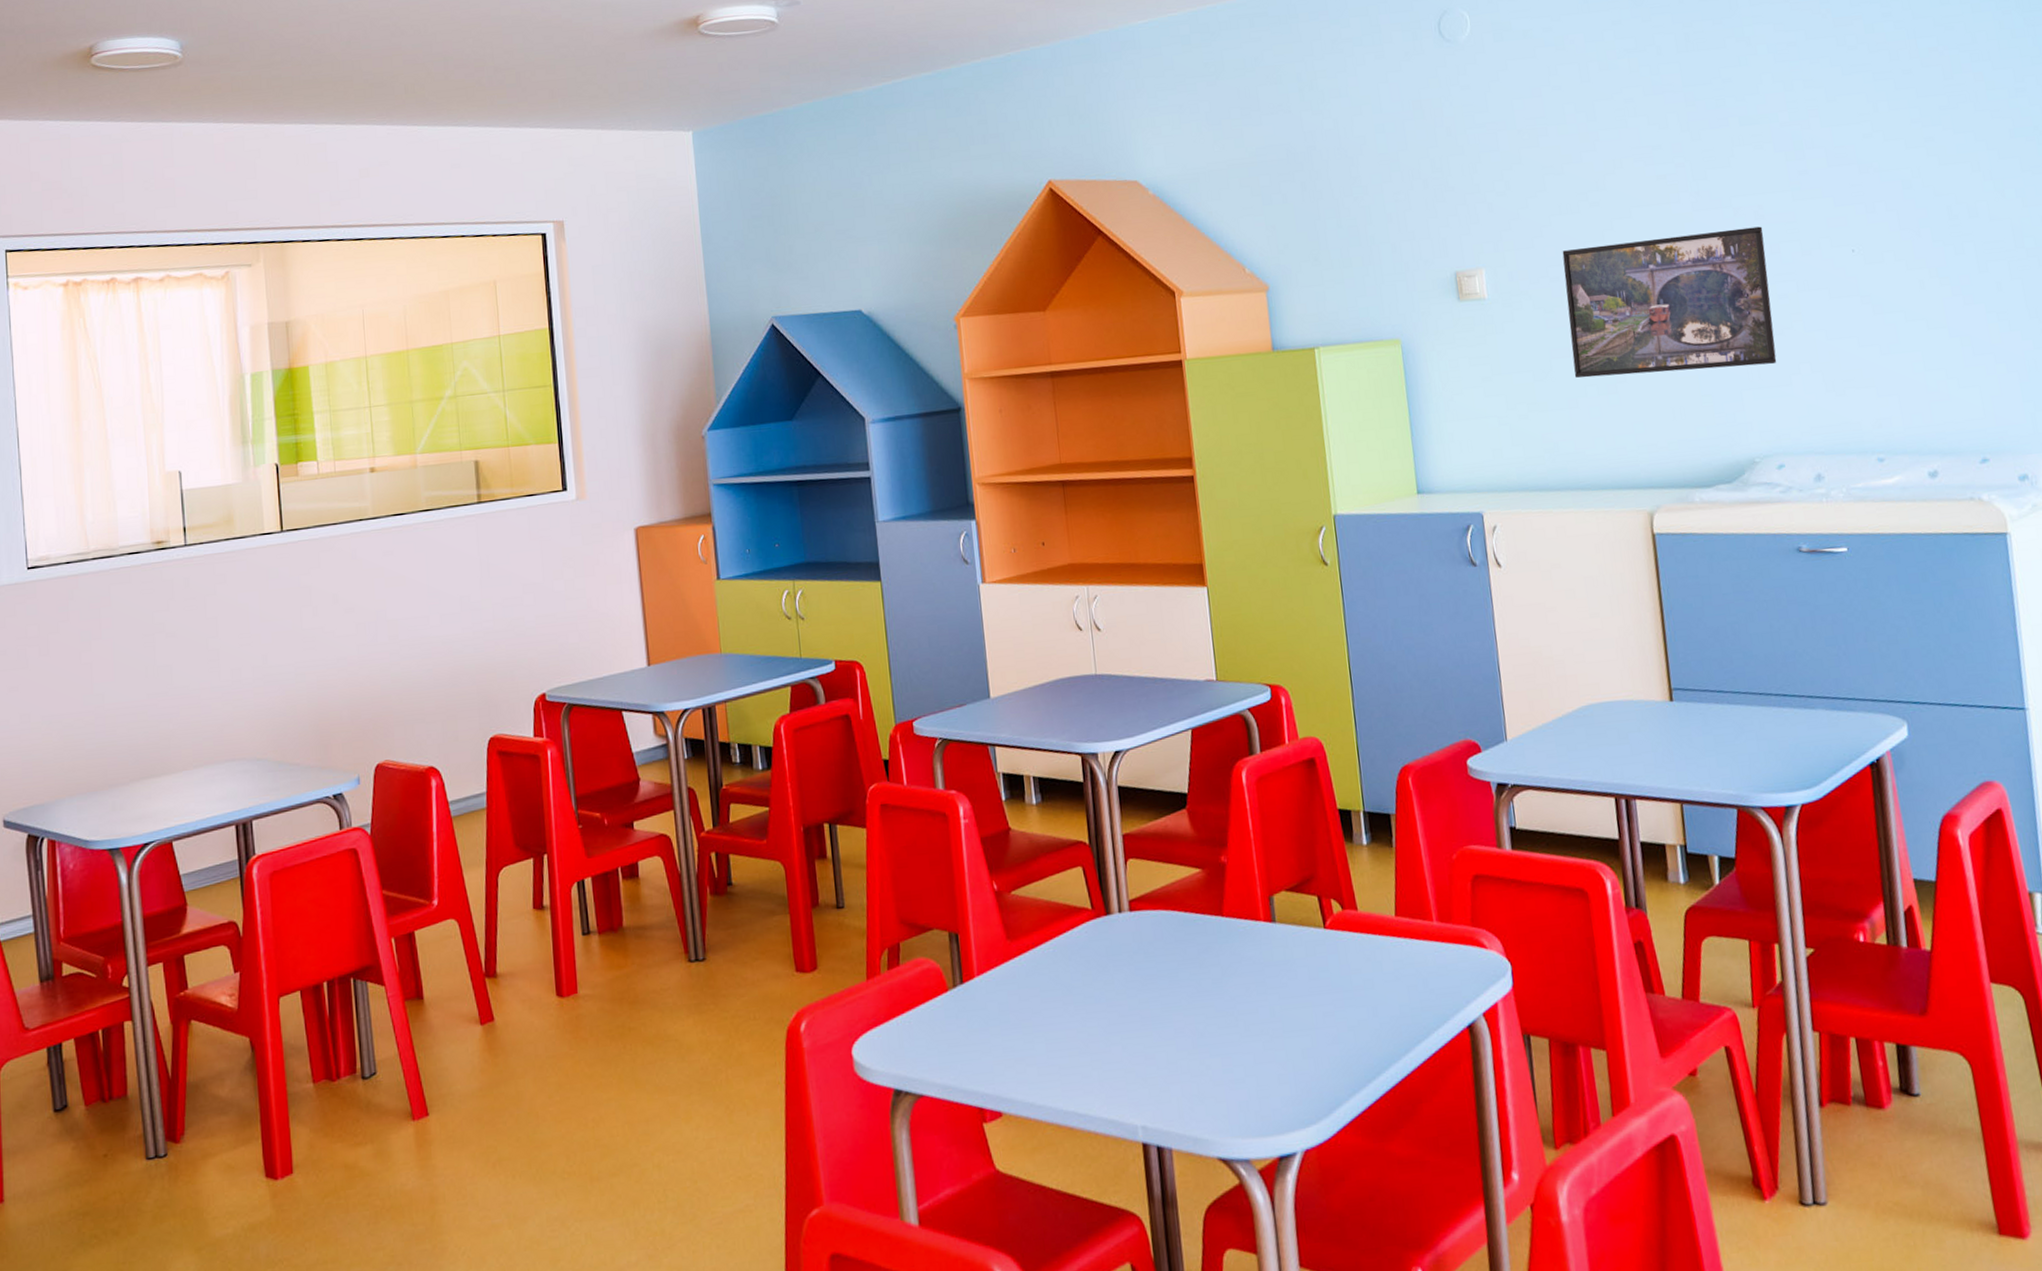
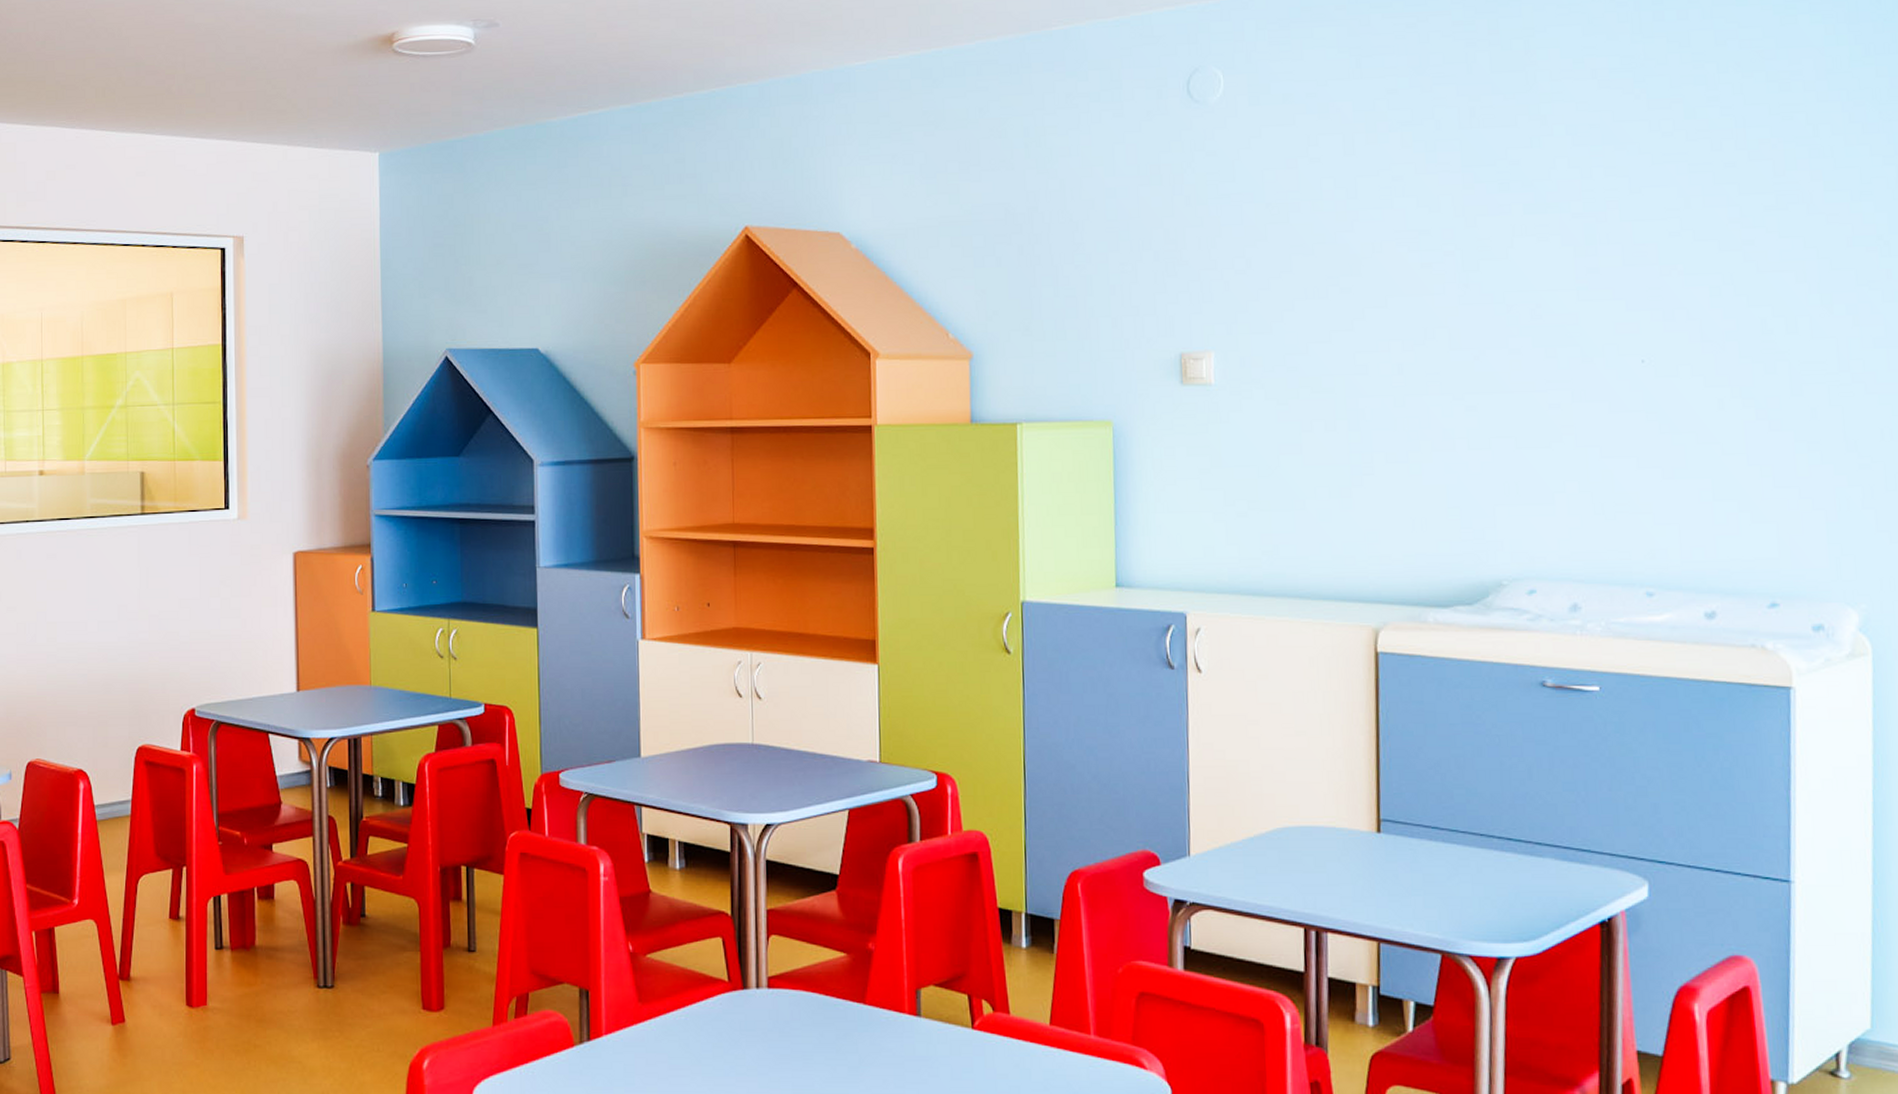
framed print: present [1562,226,1777,378] -> none [1303,327,1540,480]

